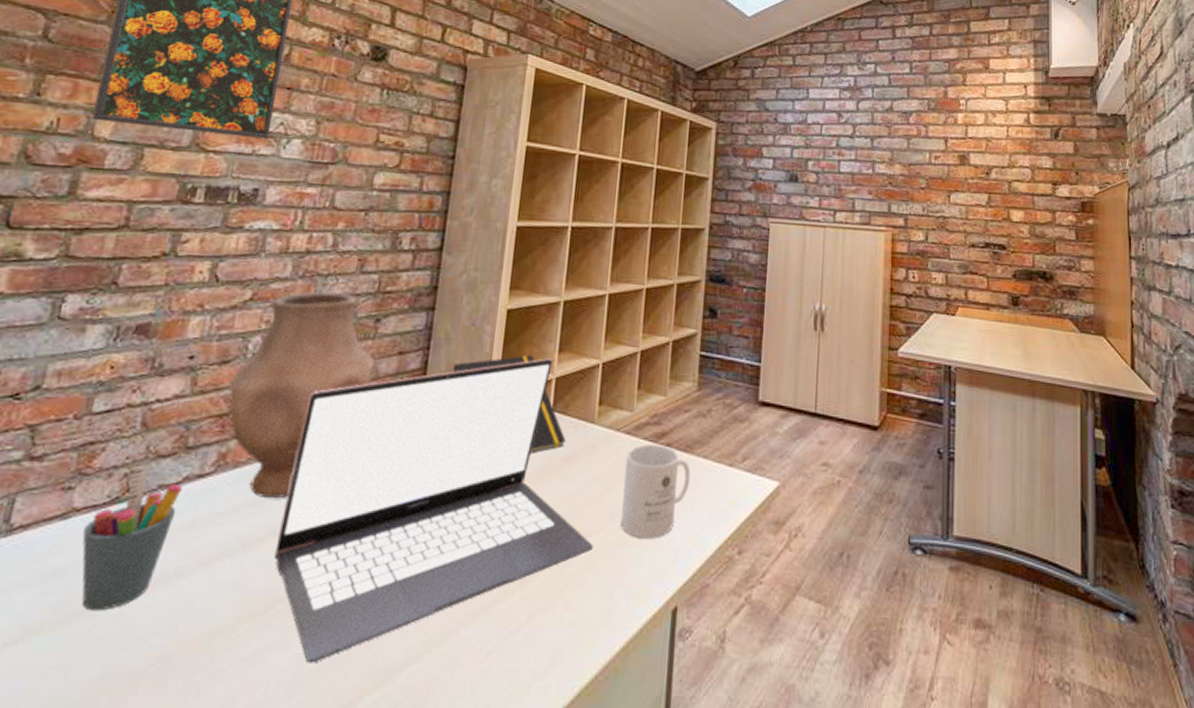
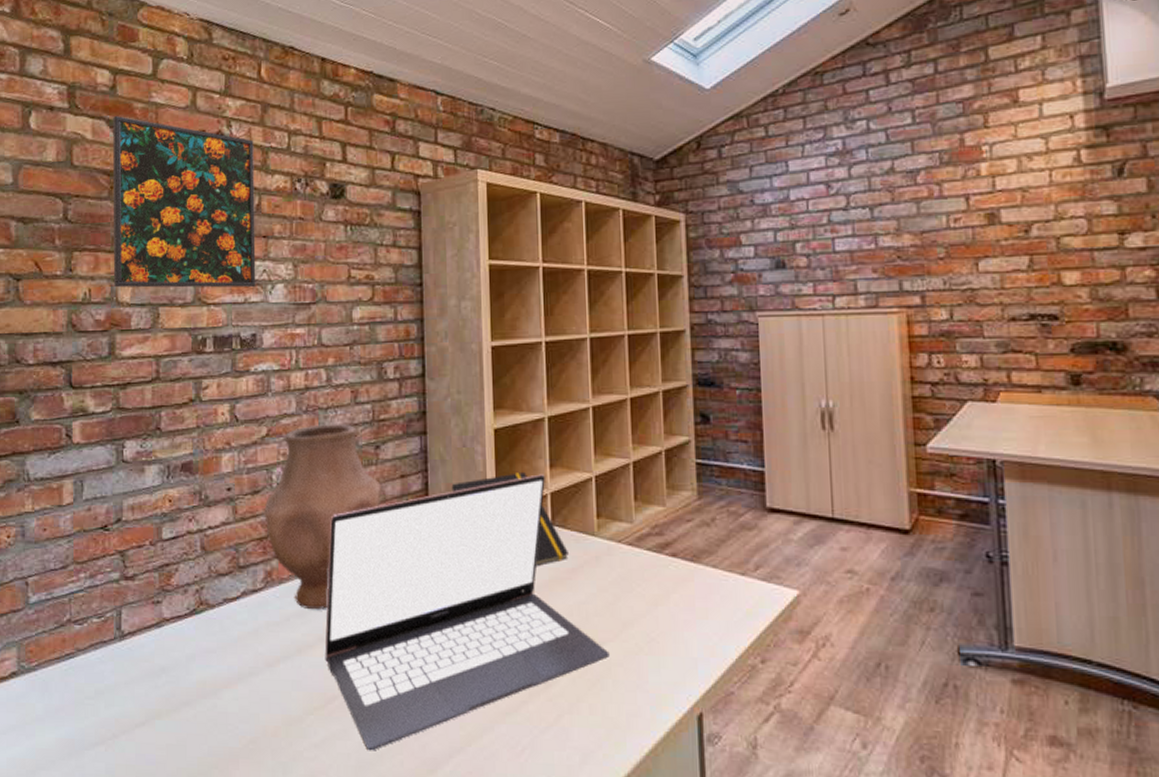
pen holder: present [82,466,183,611] -> none [175,583,242,702]
mug: present [621,444,691,539] -> none [632,555,701,647]

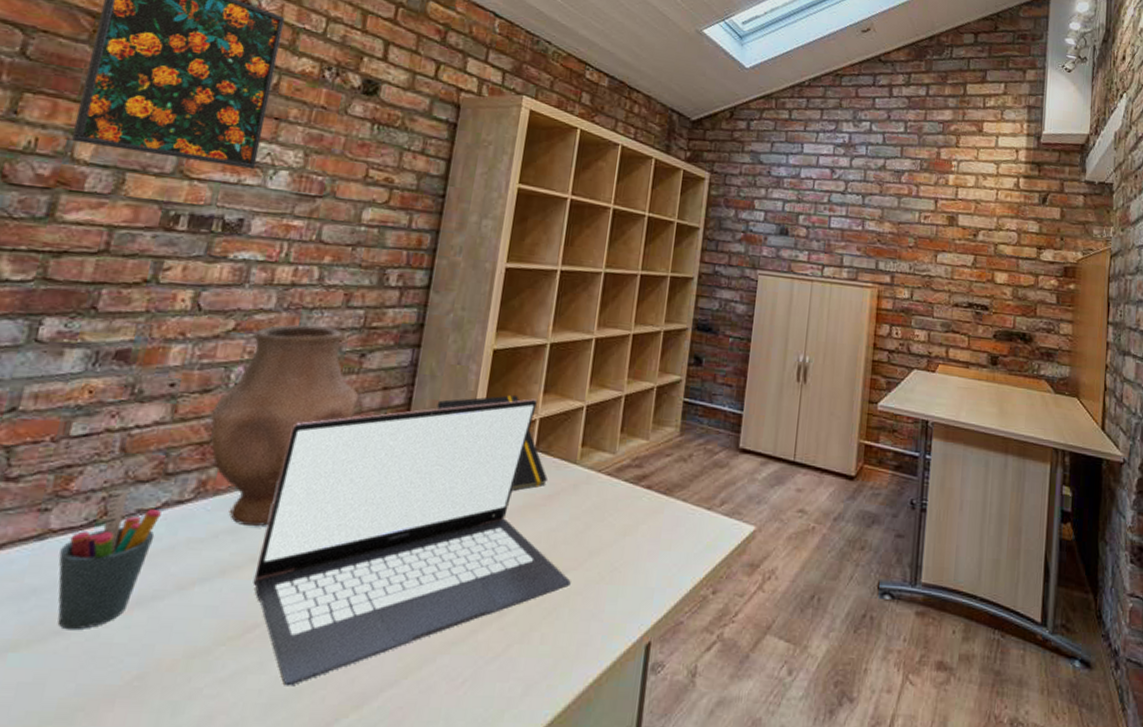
pen holder: none [175,583,242,702] -> present [58,491,162,631]

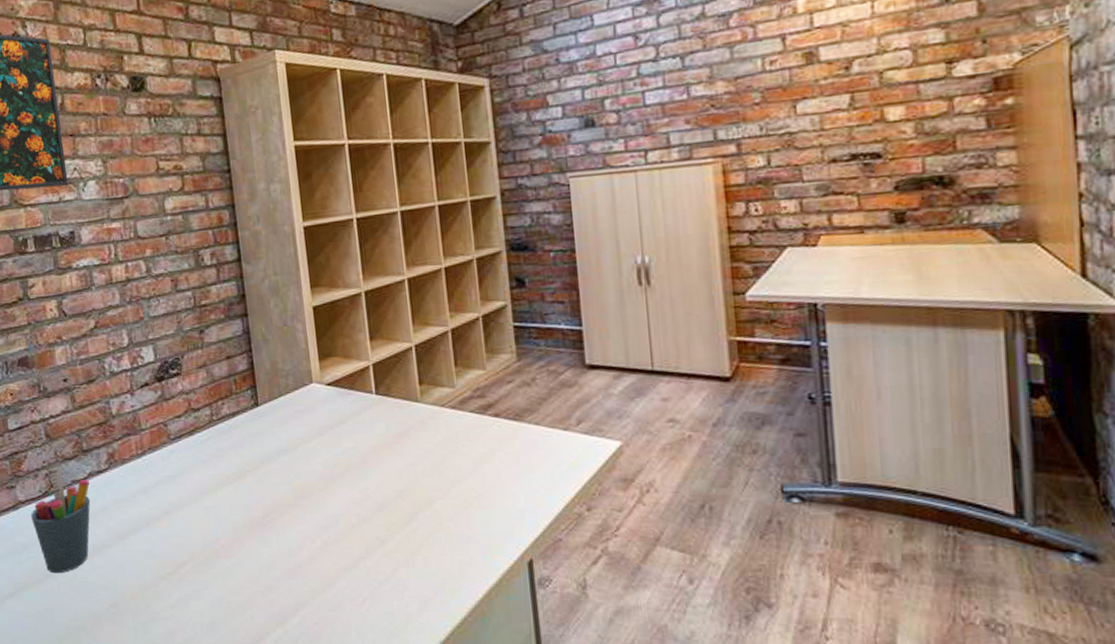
vase: present [210,324,360,526] -> none [100,311,210,485]
laptop: present [252,398,571,686] -> none [163,347,440,609]
notepad: present [436,395,549,492] -> none [276,346,395,435]

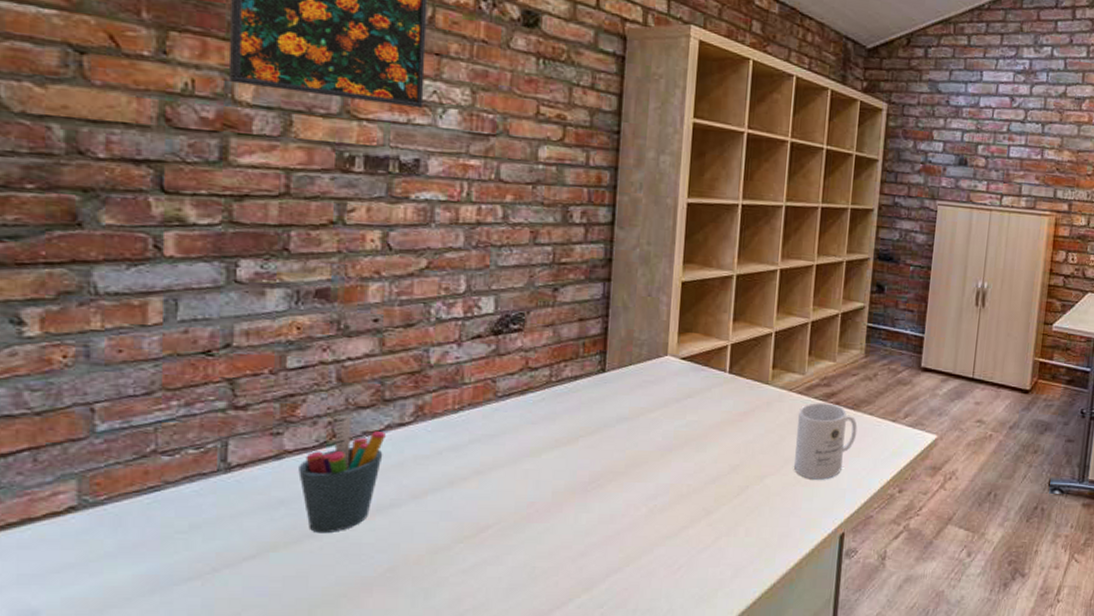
mug: none [456,416,526,501] -> present [794,403,858,480]

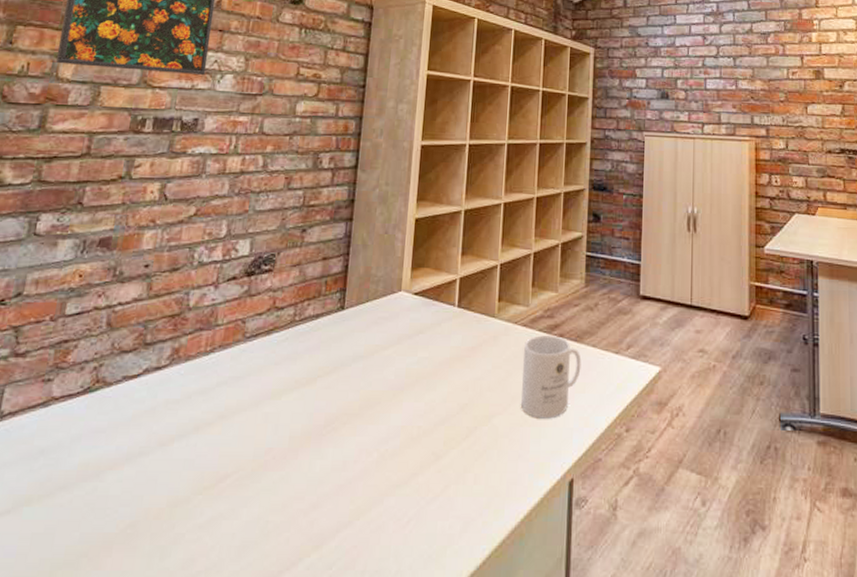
pen holder: present [298,416,386,534] -> none [61,361,143,485]

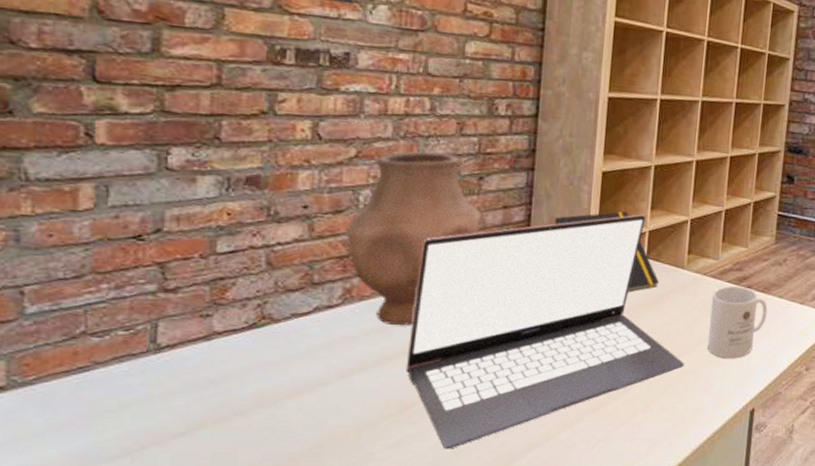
vase: none [180,207,303,386] -> present [346,151,482,325]
laptop: none [222,261,498,530] -> present [406,214,684,449]
notepad: none [369,259,471,346] -> present [554,211,660,293]

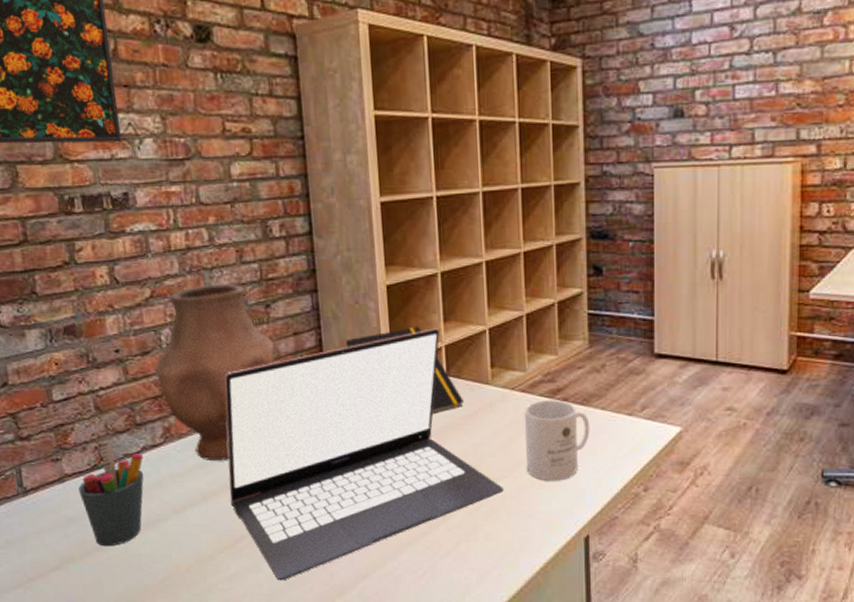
pen holder: none [228,298,314,412] -> present [78,441,144,547]

